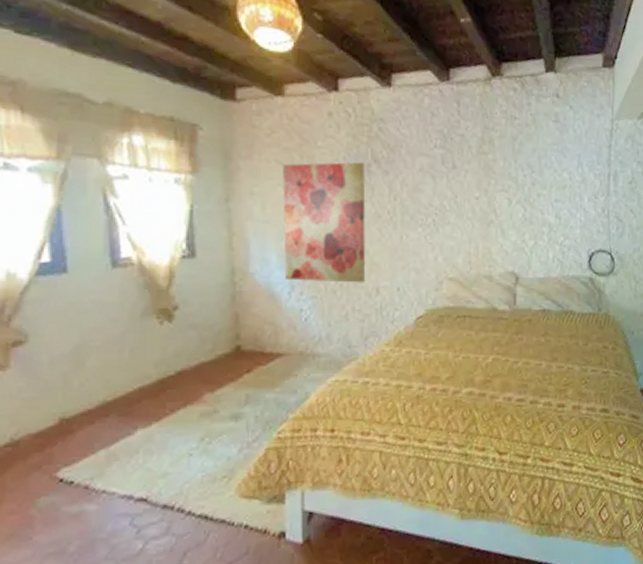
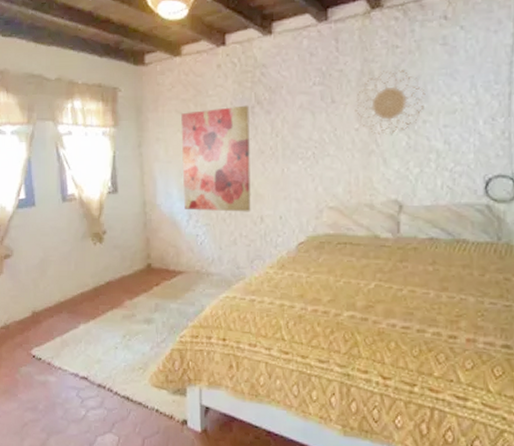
decorative wall piece: none [475,140,540,206] -> present [355,70,426,135]

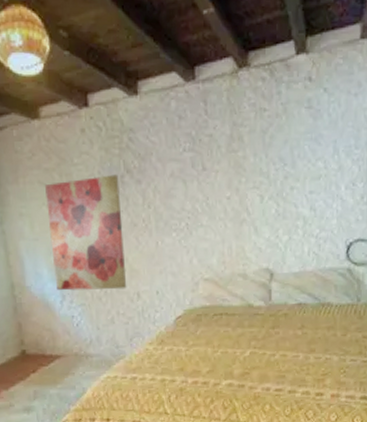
decorative wall piece: present [355,70,426,135] -> none [226,134,293,203]

